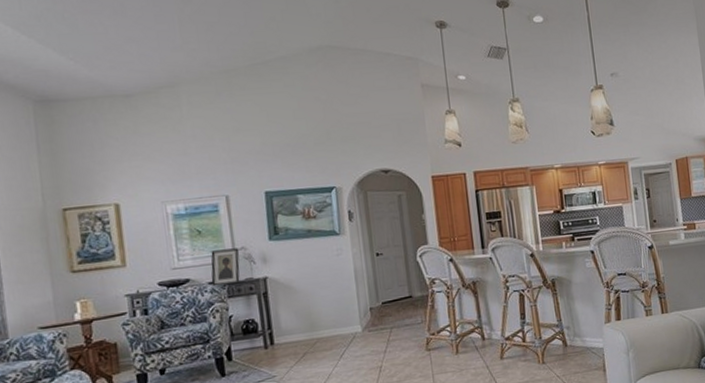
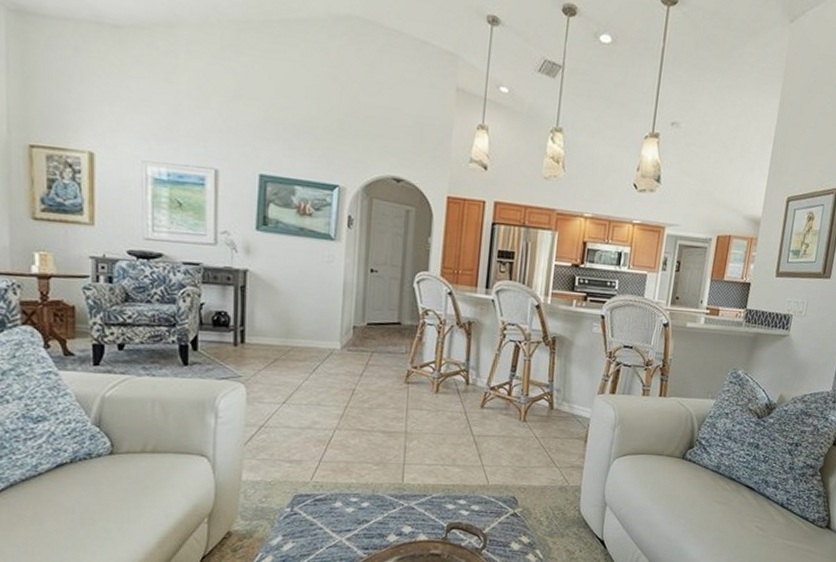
picture frame: present [211,248,240,287] -> none [186,228,222,270]

